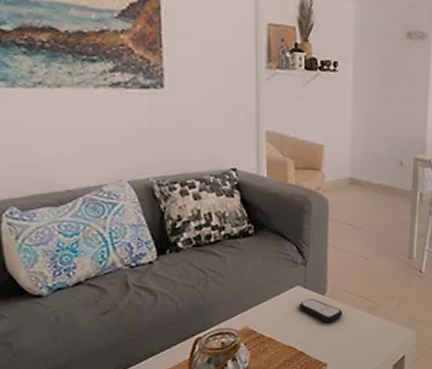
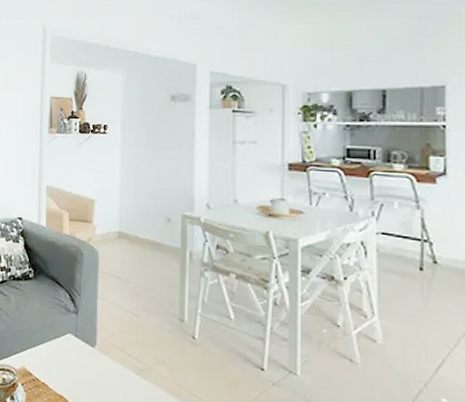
remote control: present [298,299,343,323] -> none [70,349,112,378]

